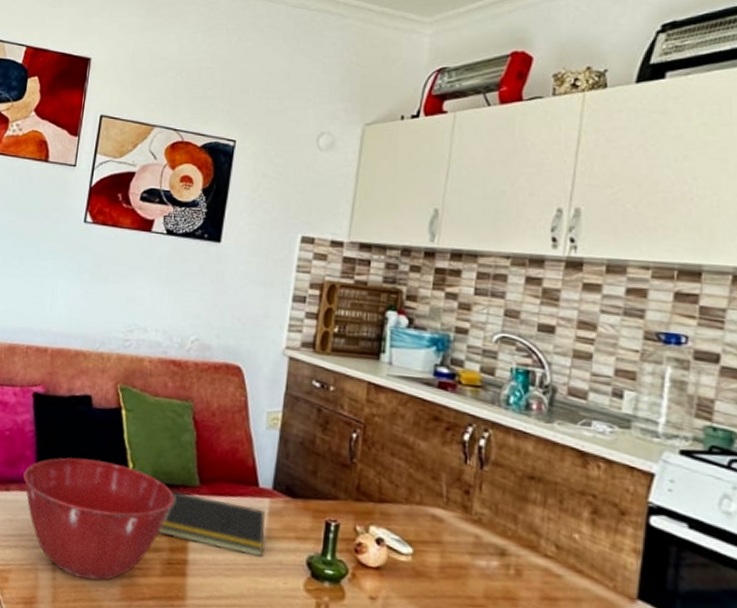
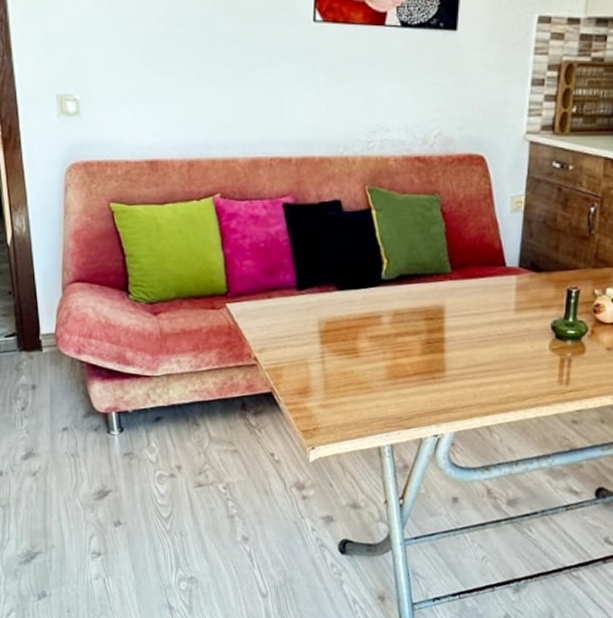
mixing bowl: present [23,457,174,581] -> none [283,260,428,366]
notepad: present [157,490,266,558] -> none [415,278,514,328]

